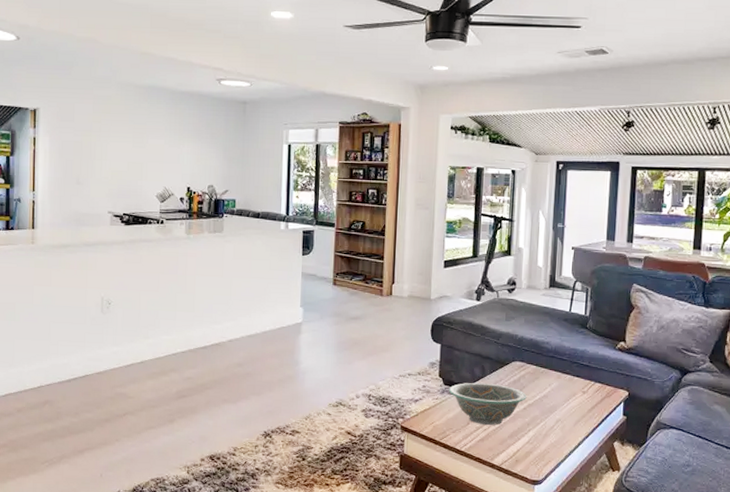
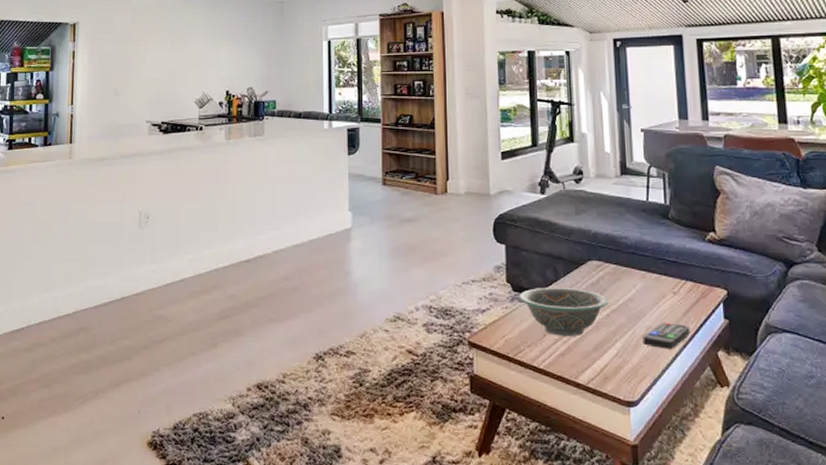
remote control: none [552,416,593,439] -> present [642,321,690,350]

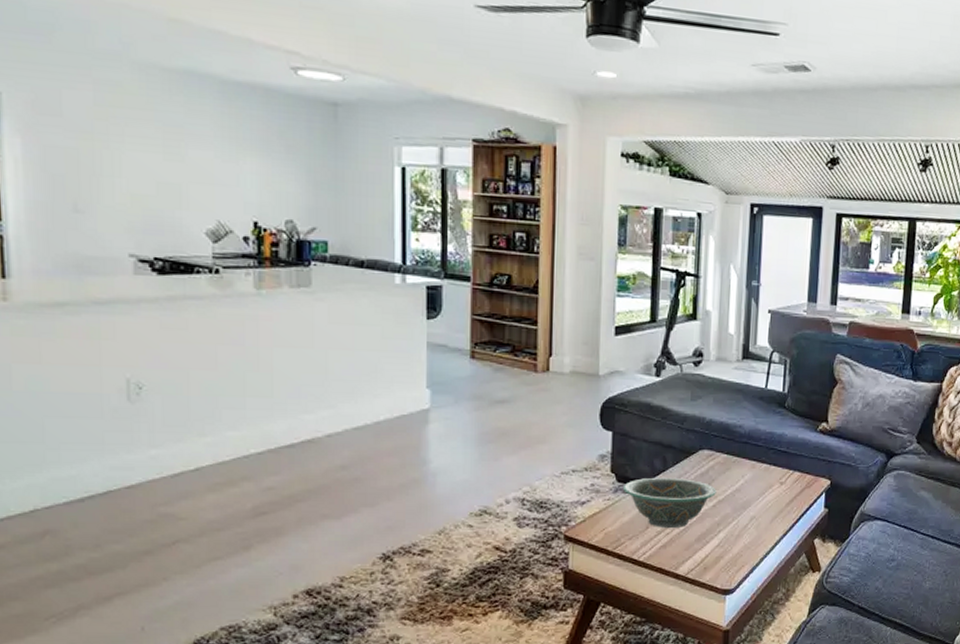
remote control: present [642,321,690,350] -> none [745,511,792,538]

